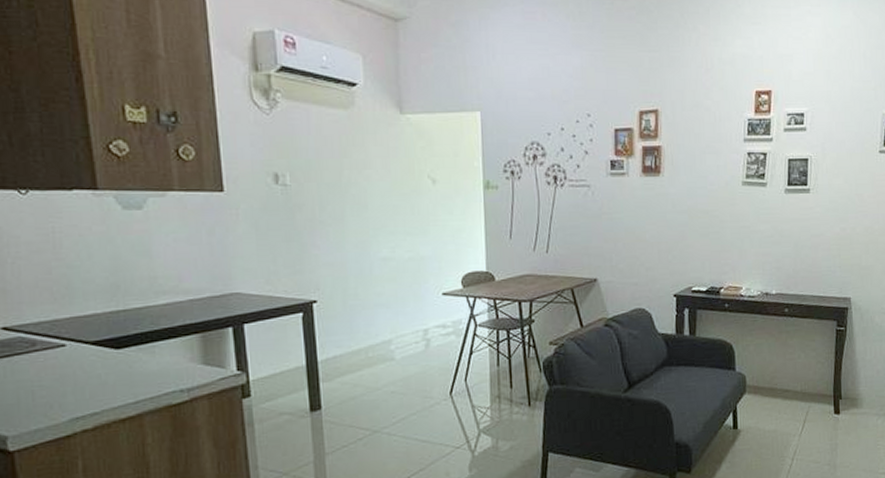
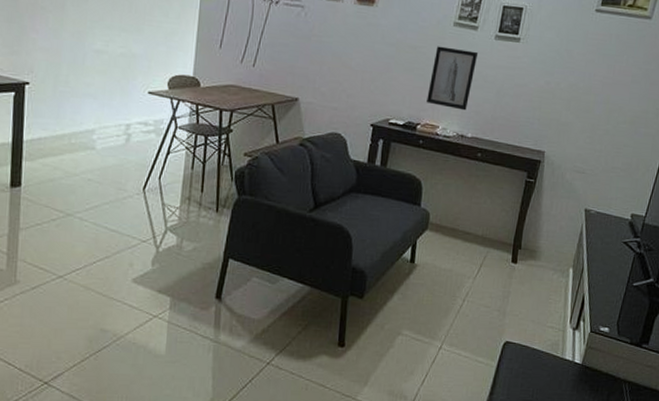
wall art: none [726,207,771,268] -> present [427,46,479,111]

